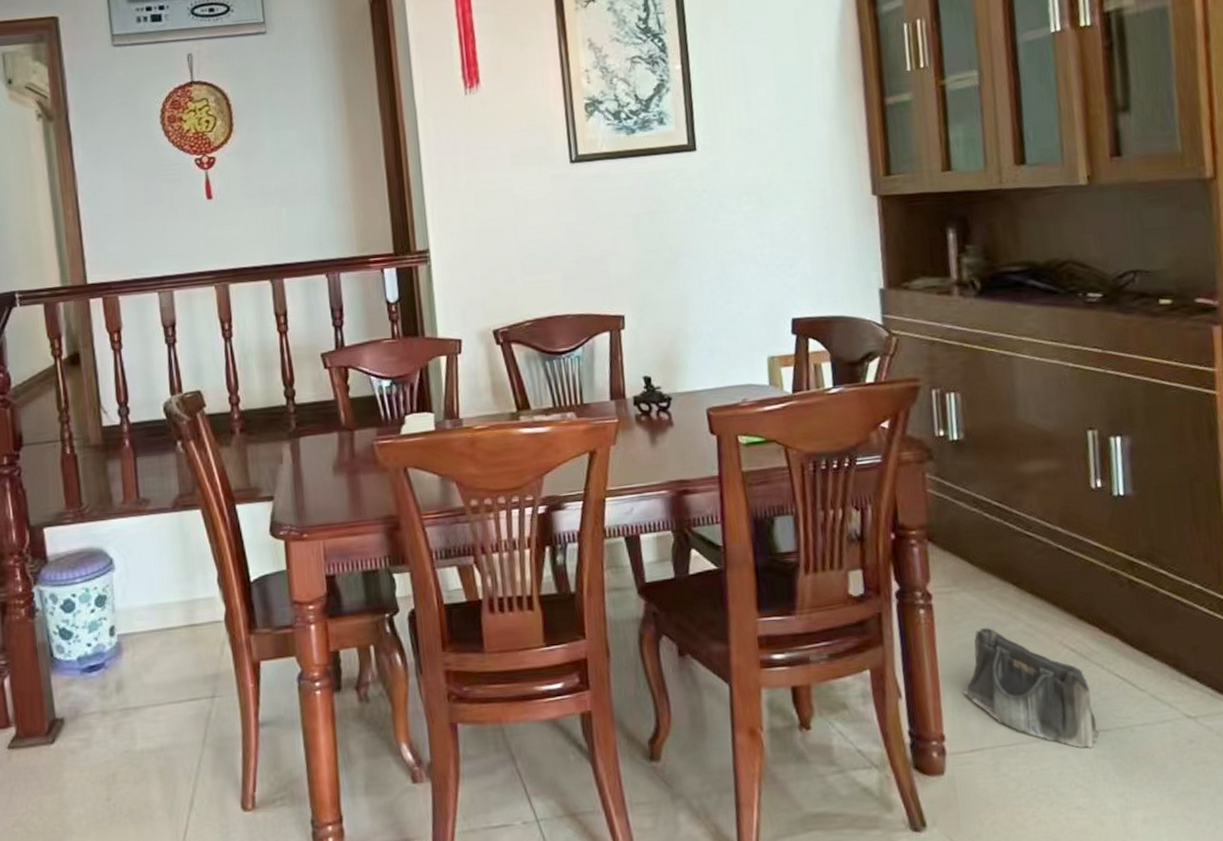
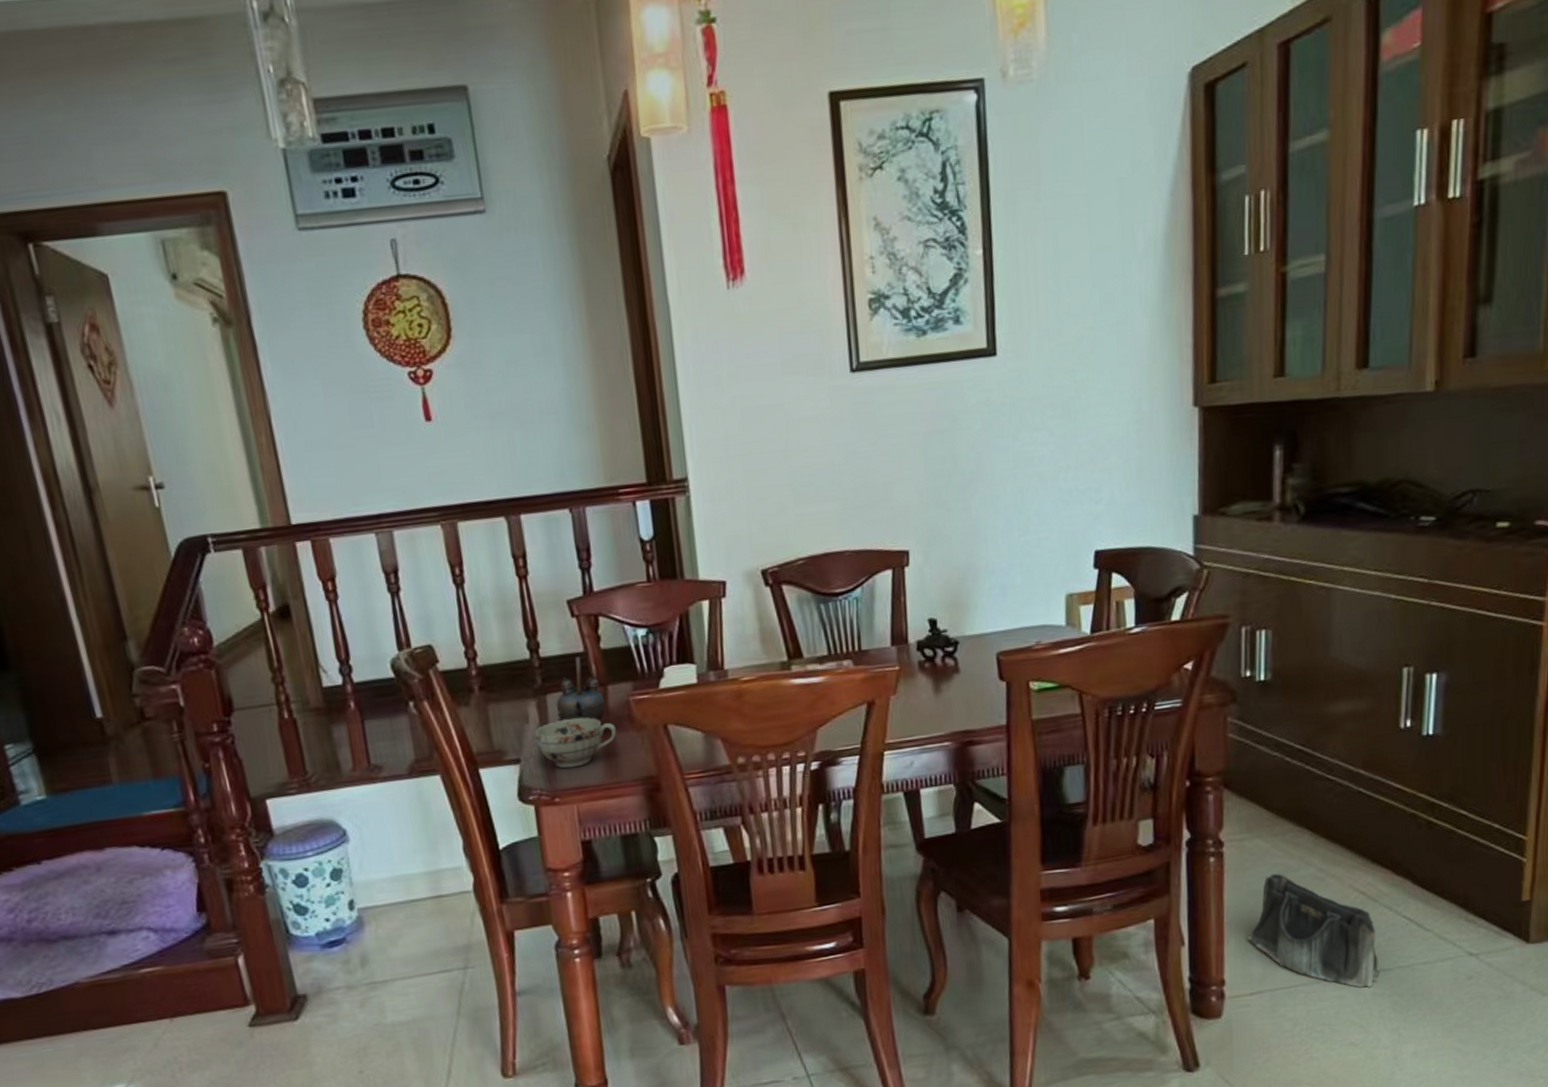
teacup: none [287,459,362,506] -> present [534,717,617,769]
teapot: none [307,404,352,464] -> present [556,656,606,722]

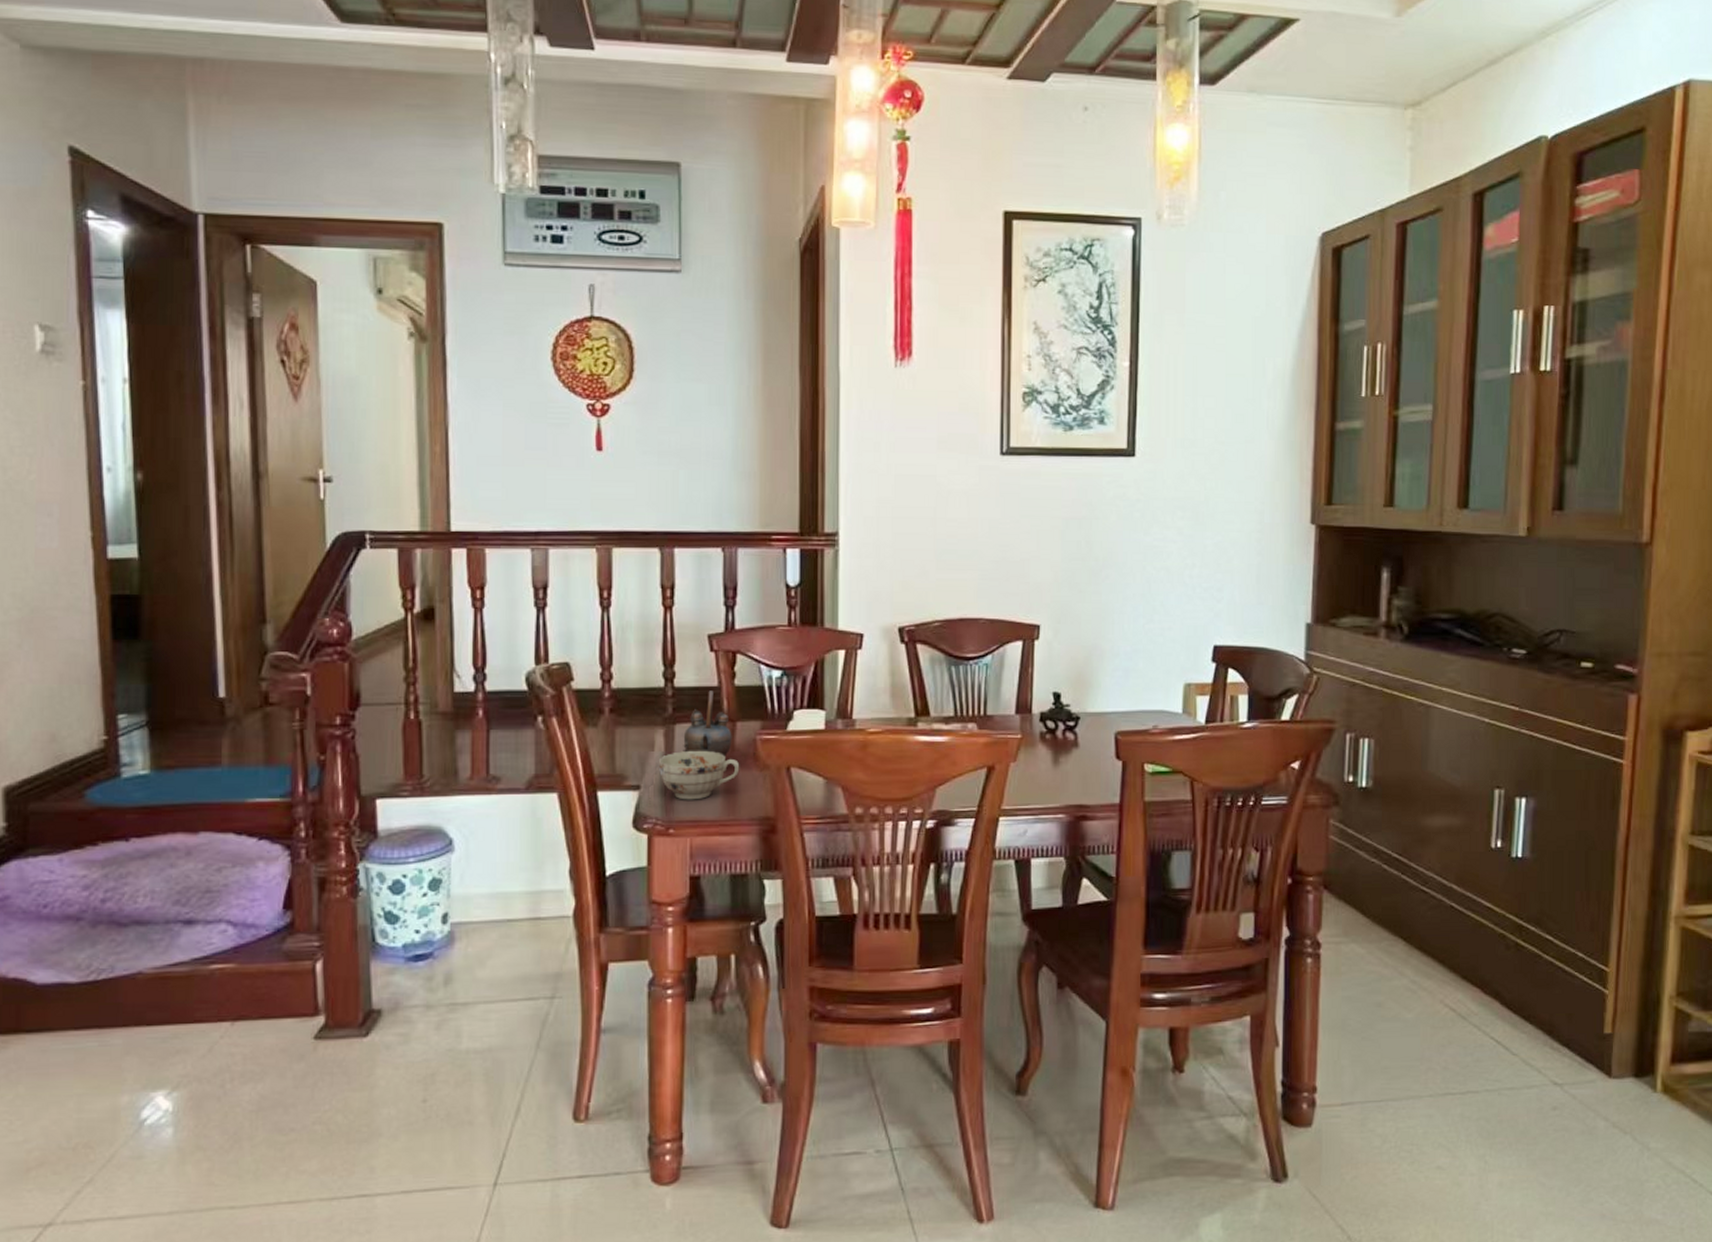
saddlebag: present [1247,873,1381,988] -> none [1340,981,1469,1109]

